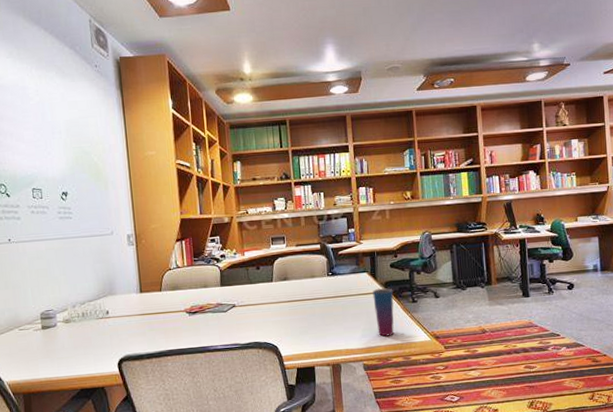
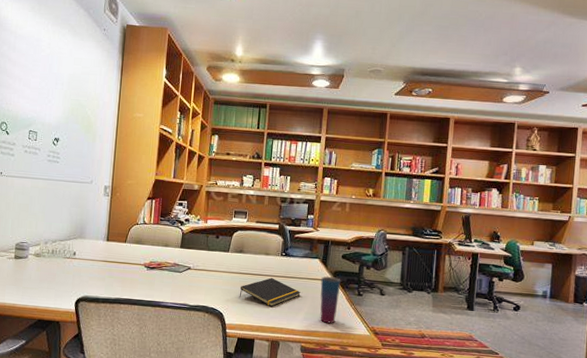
notepad: none [291,300,354,330] -> present [239,278,301,307]

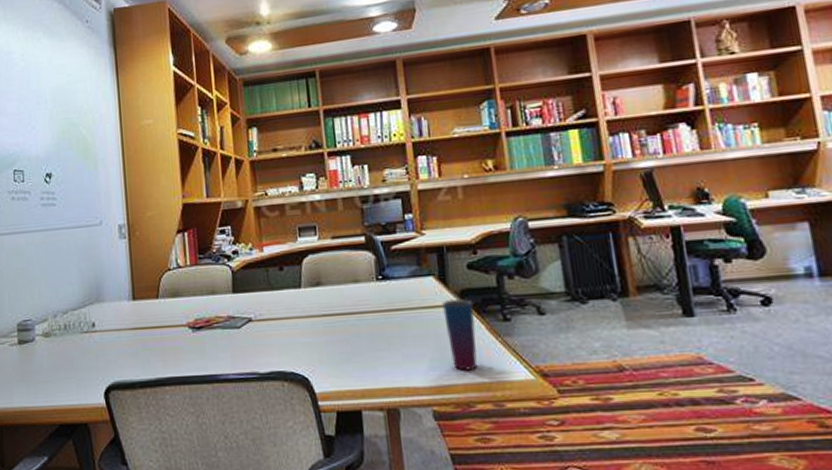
notepad: present [239,278,301,307] -> none [327,315,417,358]

